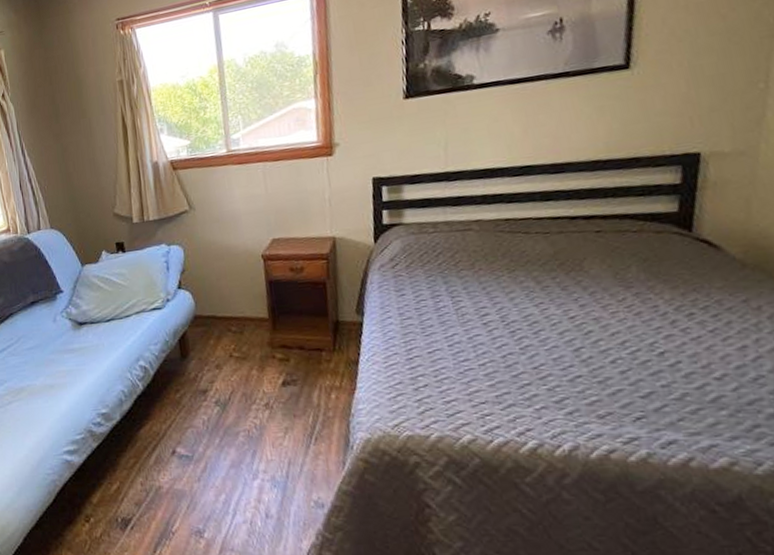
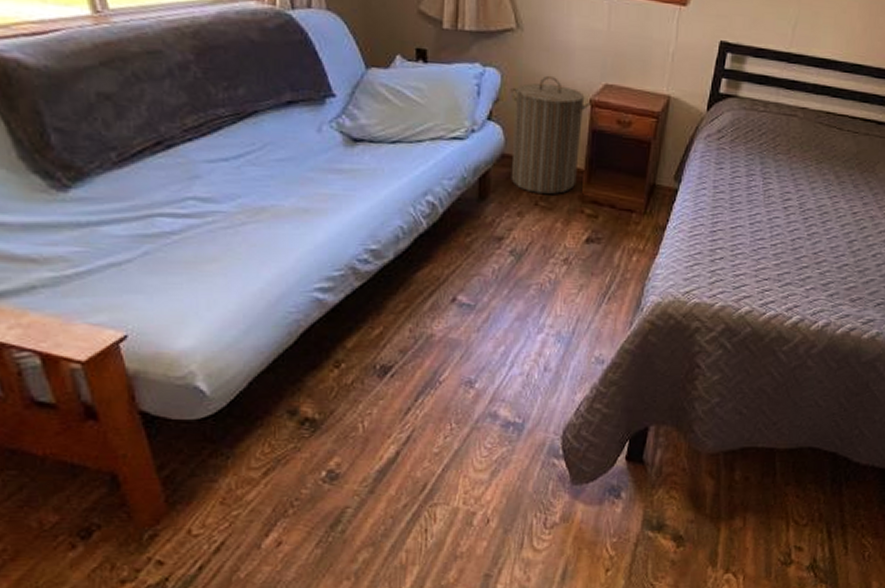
laundry hamper: none [193,241,264,346] -> present [510,75,591,194]

